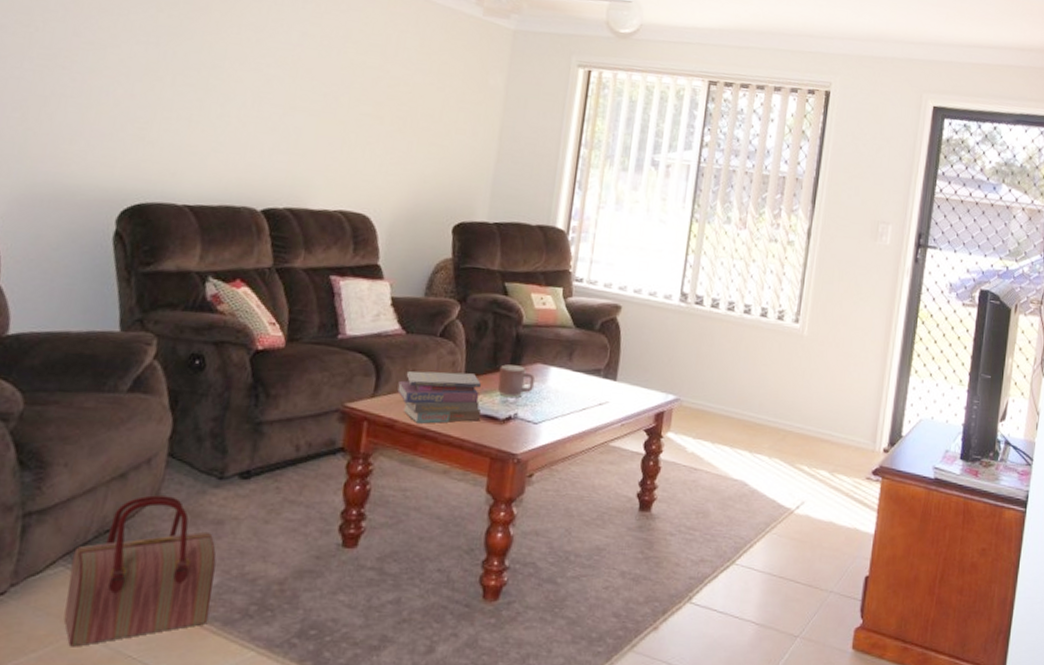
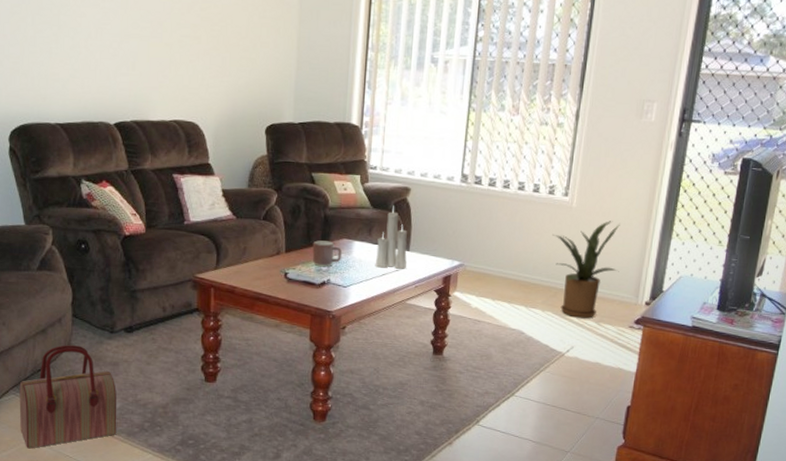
books: present [397,371,481,424] -> none [234,248,300,289]
candle: none [574,325,615,403] -> present [375,205,407,269]
house plant: none [781,353,855,467] -> present [552,221,620,318]

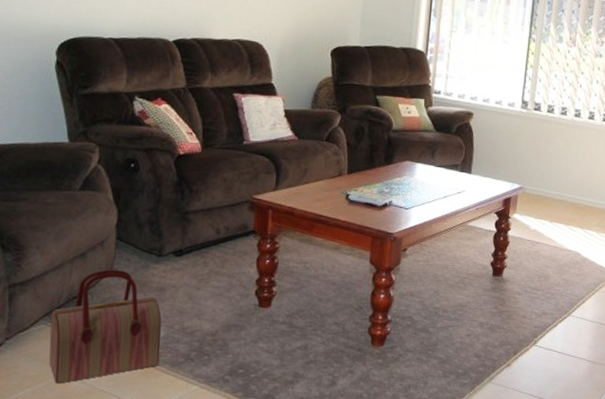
mug: present [312,240,342,267] -> none [374,162,404,189]
candle: present [375,205,407,269] -> none [437,129,469,192]

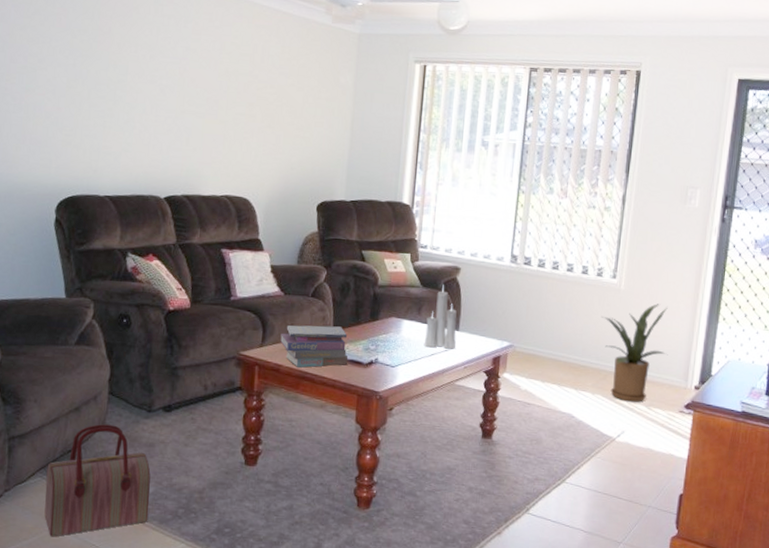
books: none [294,169,362,211] -> present [280,325,347,368]
candle: none [437,129,469,192] -> present [424,285,457,349]

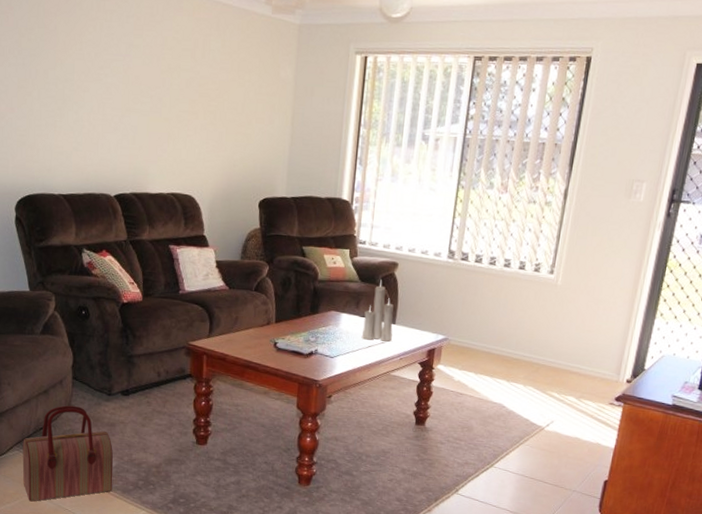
books: present [280,325,347,368] -> none [226,317,289,357]
house plant: present [601,304,668,402] -> none [536,299,605,394]

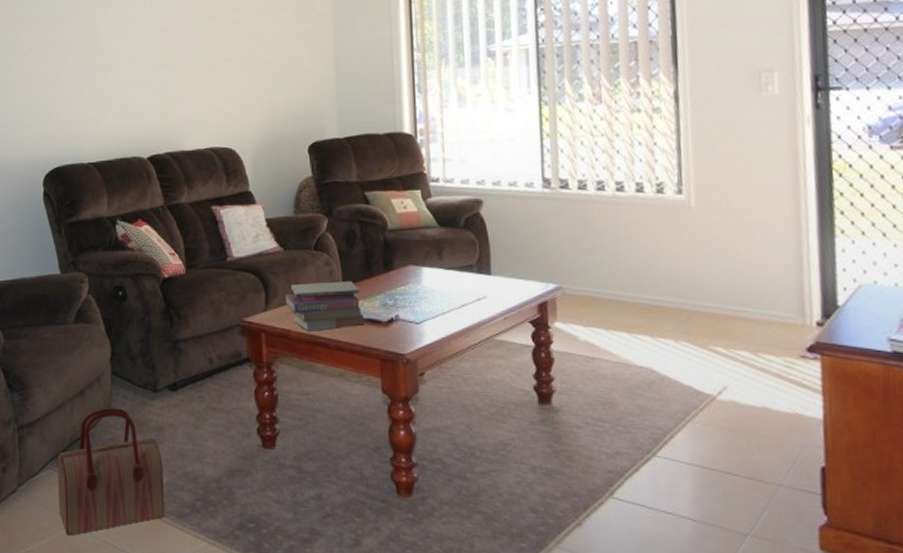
books: none [226,317,289,357] -> present [285,281,364,331]
candle: present [361,280,394,342] -> none [450,222,490,298]

